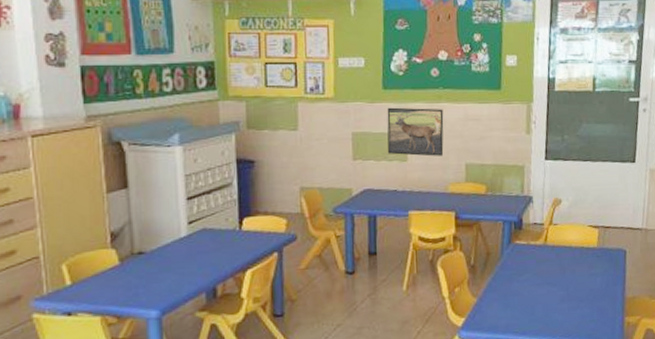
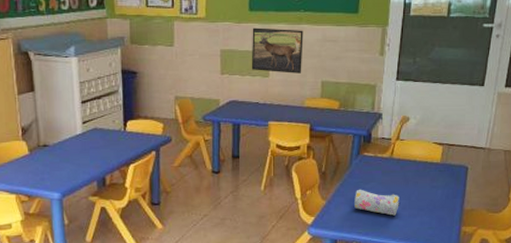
pencil case: none [508,282,558,310] -> present [354,189,400,216]

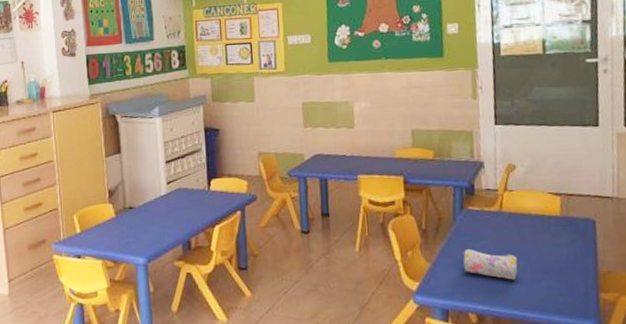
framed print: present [251,27,303,73] -> none [333,77,389,123]

